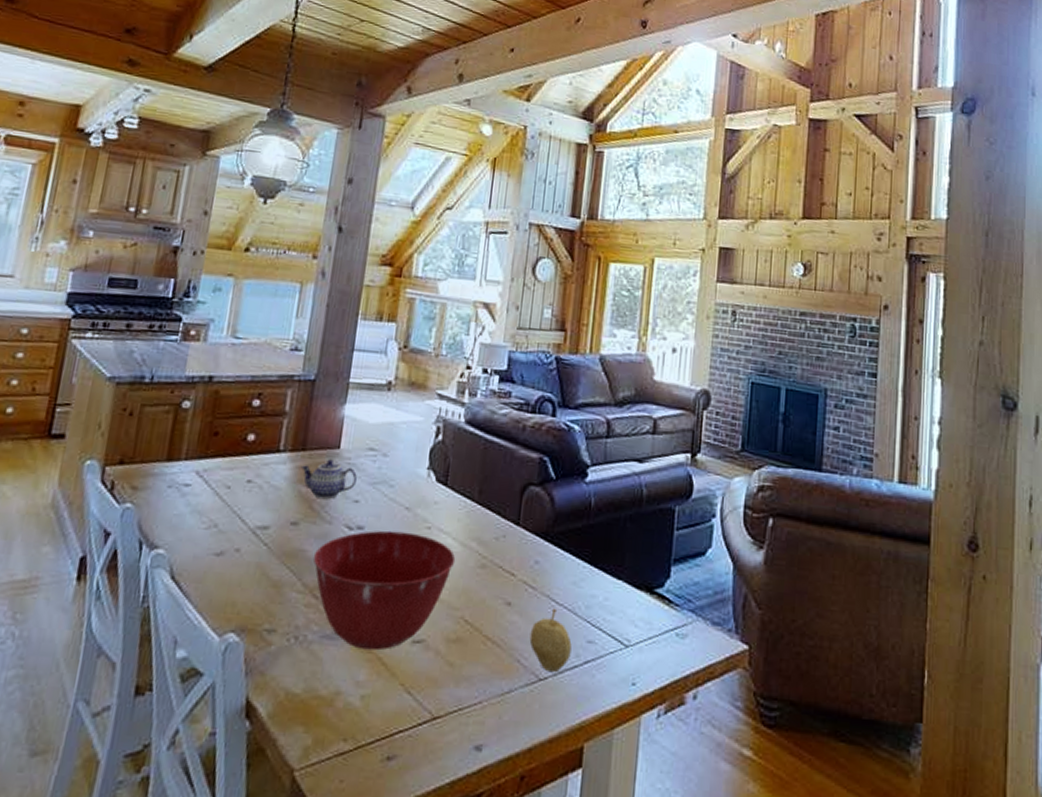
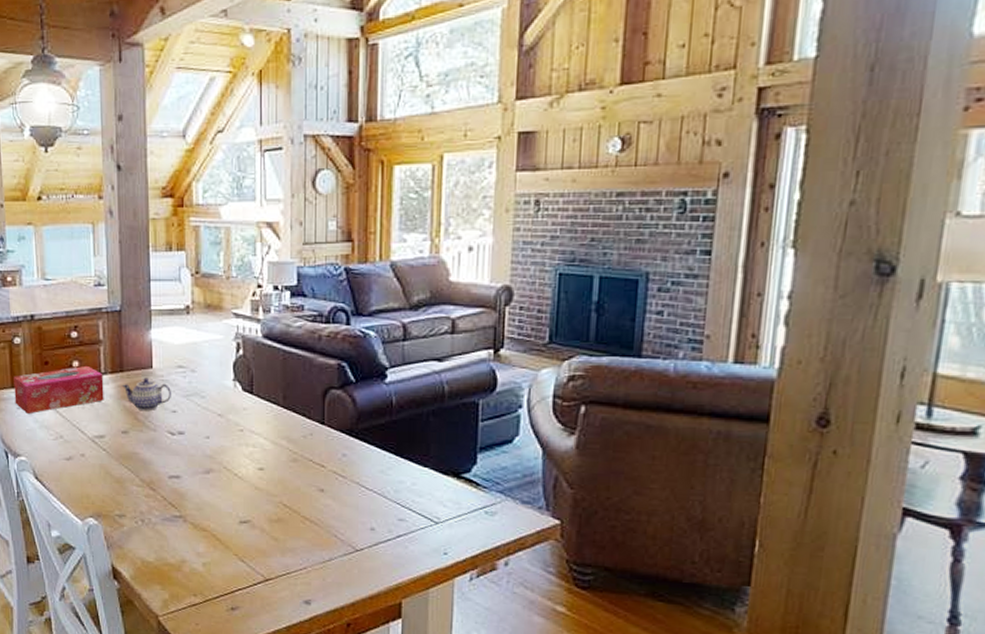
tissue box: none [166,440,282,495] -> present [13,365,104,415]
mixing bowl: present [313,530,456,651] -> none [145,434,269,529]
fruit: present [529,608,572,673] -> none [344,493,384,545]

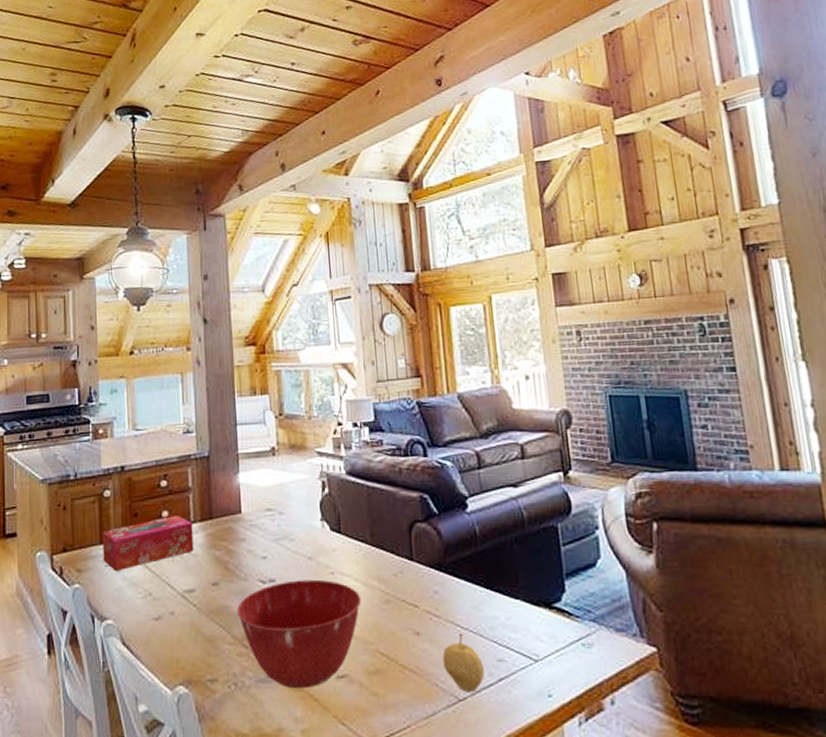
teapot: present [121,377,172,412] -> none [211,523,262,560]
mixing bowl: none [145,434,269,529] -> present [236,579,362,689]
fruit: none [344,493,384,545] -> present [442,633,485,693]

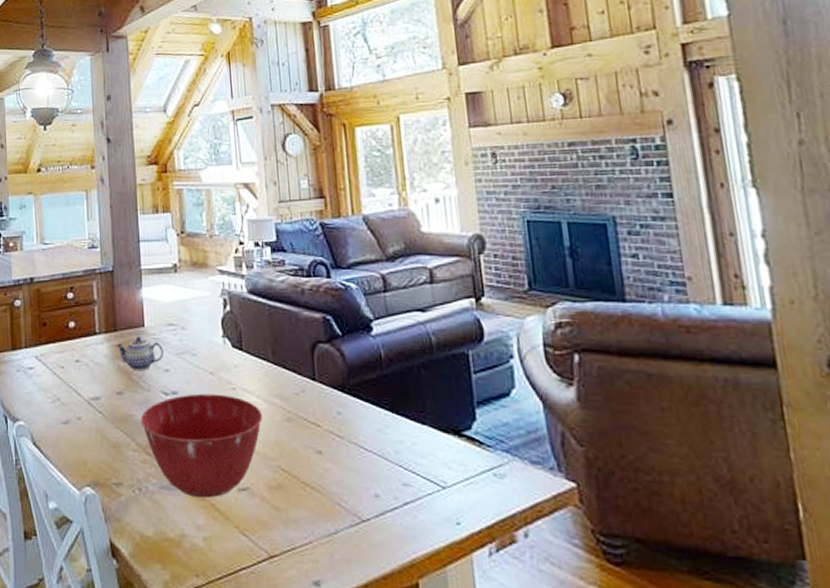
tissue box: present [102,514,194,572] -> none [14,325,99,377]
teapot: none [211,523,262,560] -> present [115,336,164,371]
fruit: present [442,633,485,693] -> none [345,455,389,515]

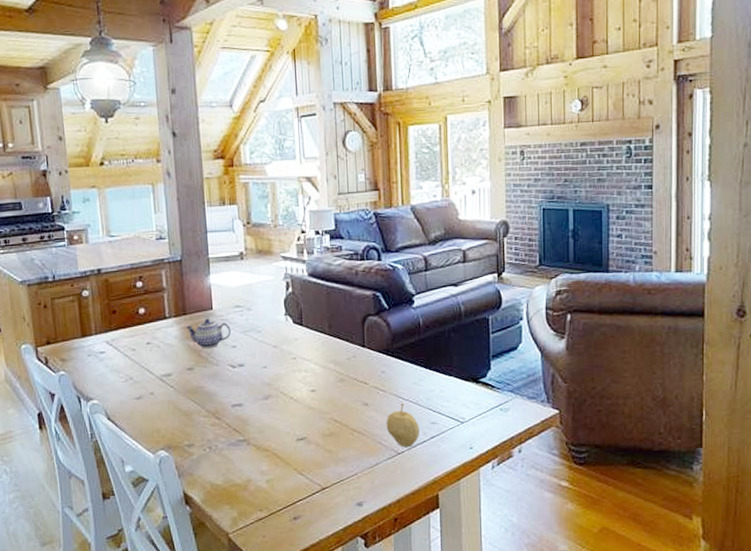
mixing bowl: present [140,393,263,498] -> none [209,363,320,450]
fruit: none [345,455,389,515] -> present [386,403,420,448]

